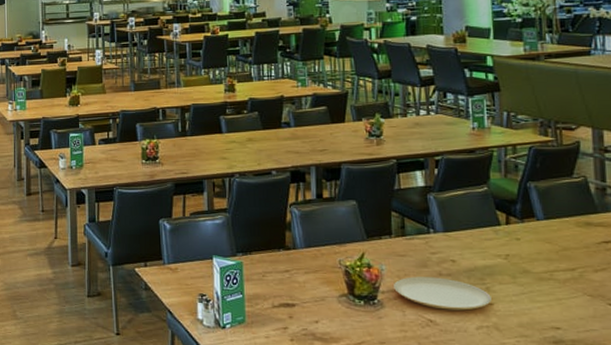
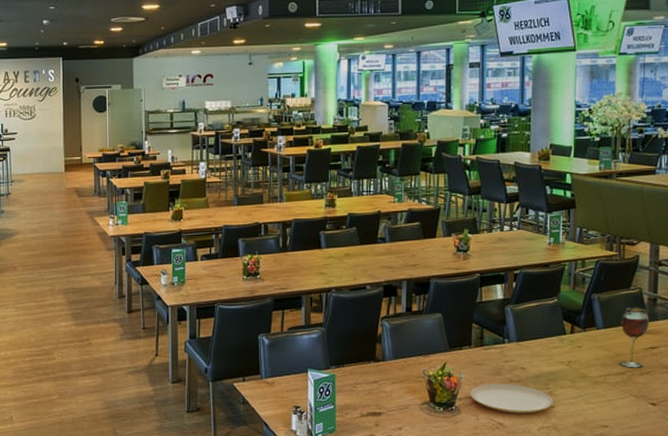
wineglass: none [565,196,600,264] -> present [620,306,650,368]

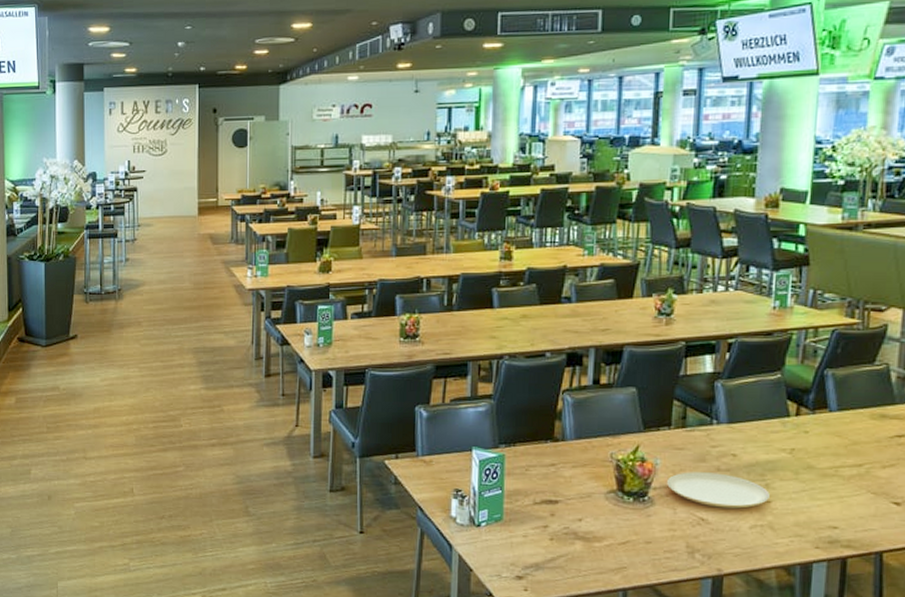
wineglass: present [620,306,650,368] -> none [857,385,898,460]

